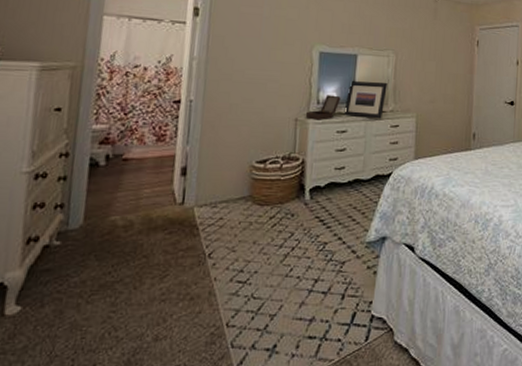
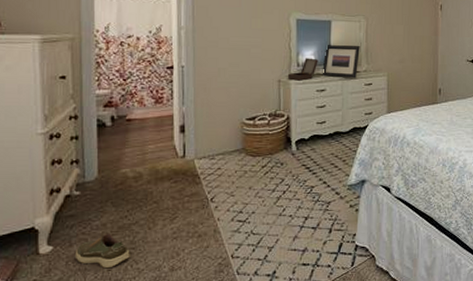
shoe: none [46,293,110,336] -> present [76,234,130,269]

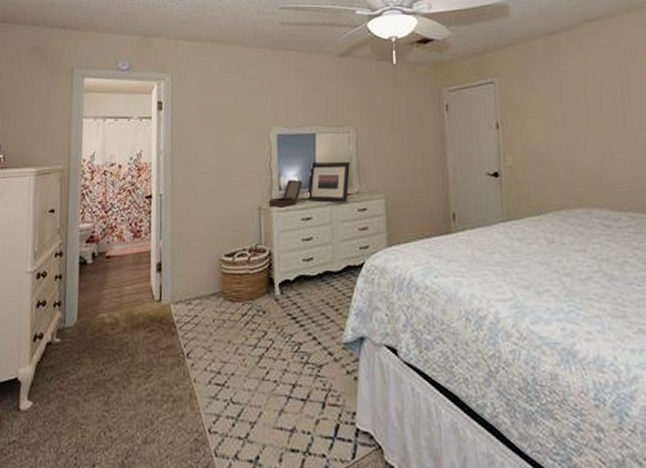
shoe: present [76,234,130,269] -> none [52,391,104,434]

